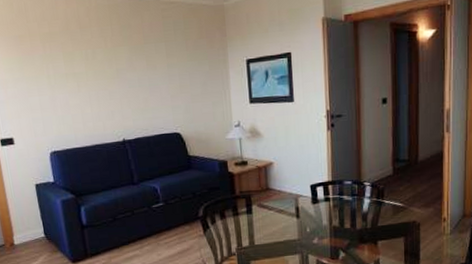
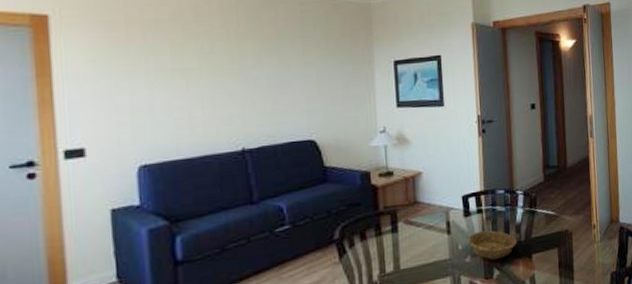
decorative bowl: none [315,216,363,243] -> present [468,230,517,260]

